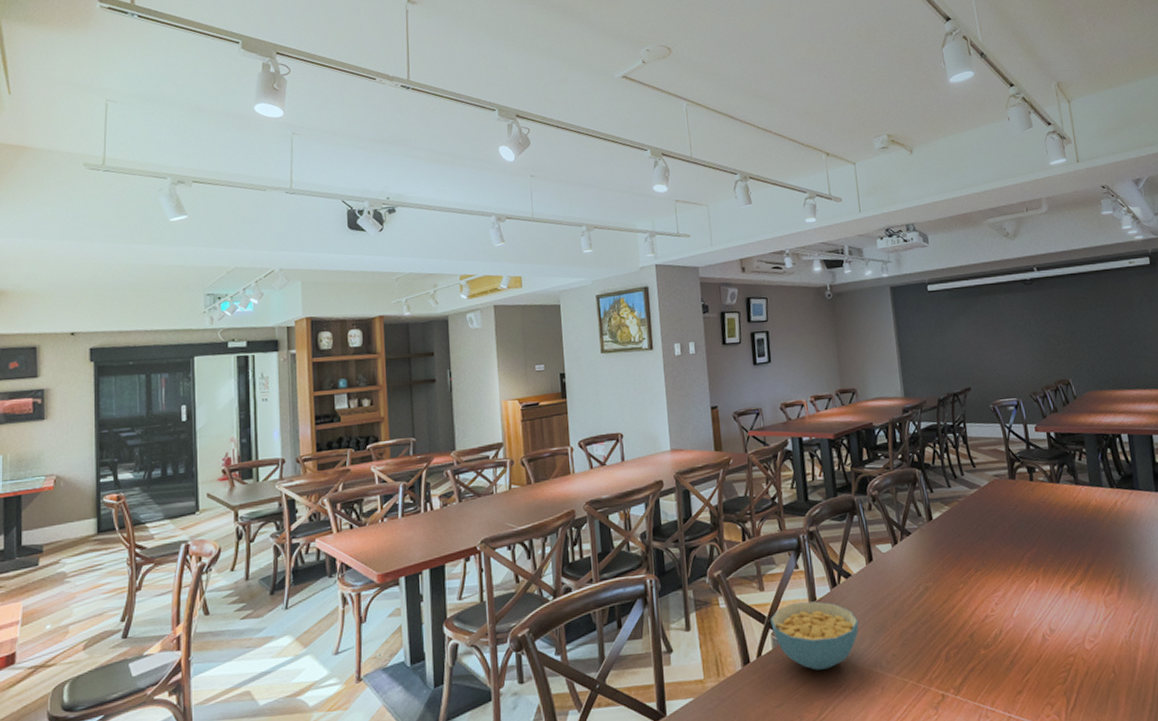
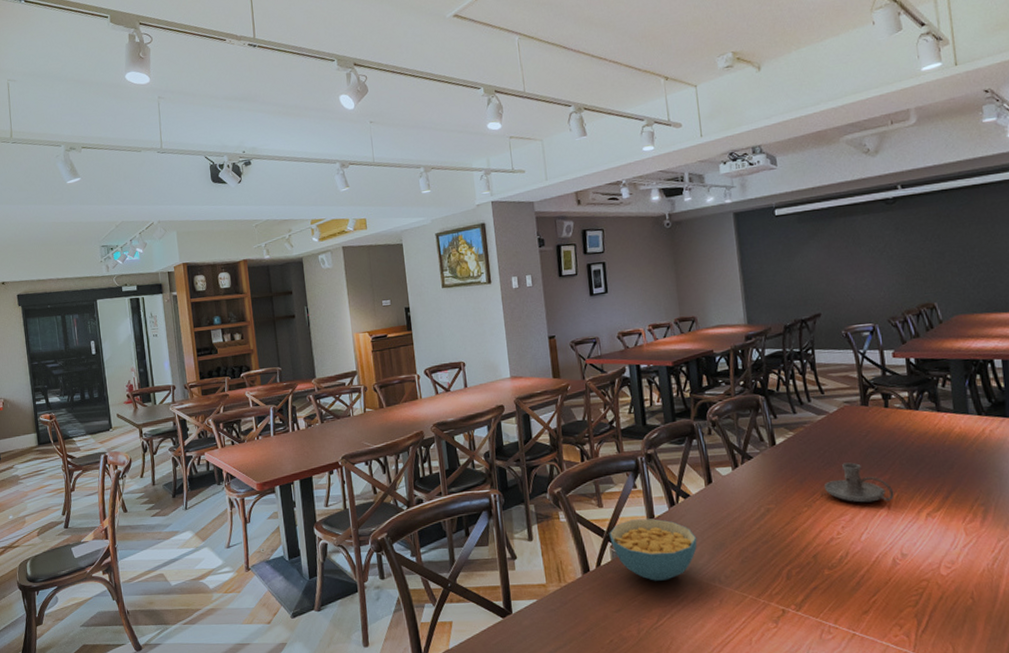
candle holder: none [977,536,1042,578] -> present [823,462,895,503]

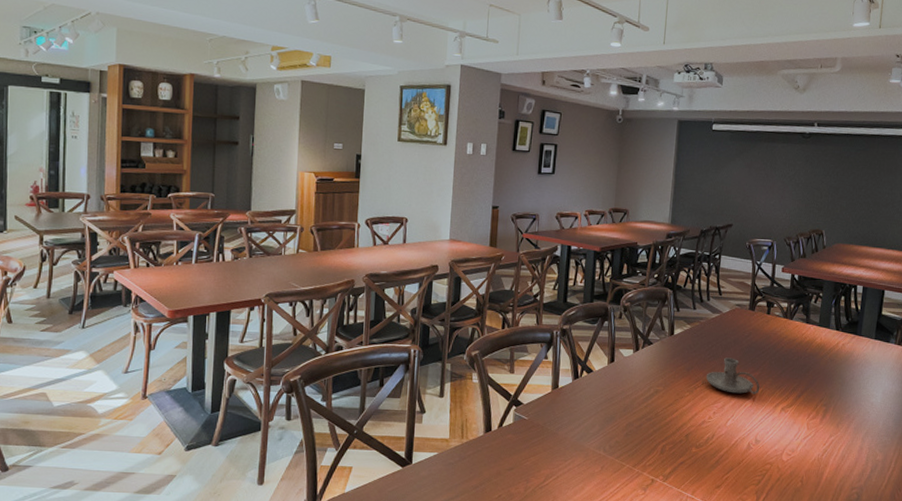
cereal bowl: present [609,518,698,581] -> none [515,387,592,445]

